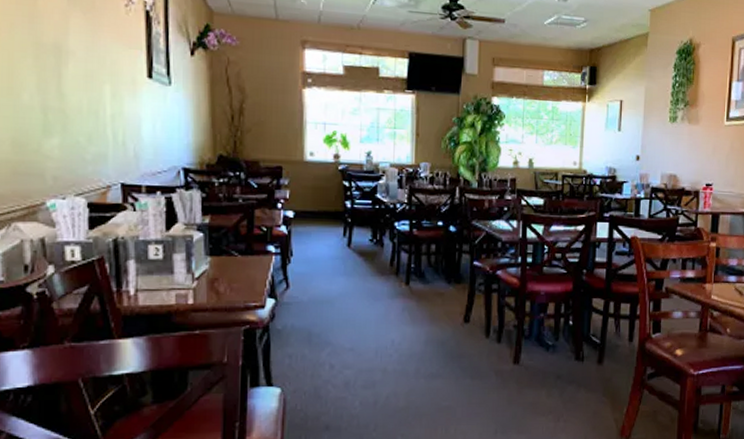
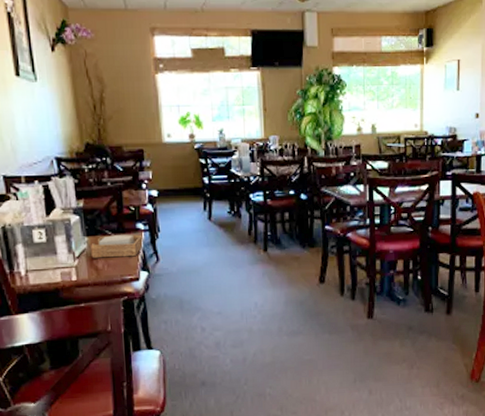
napkin holder: none [213,257,273,282] -> present [91,234,143,258]

